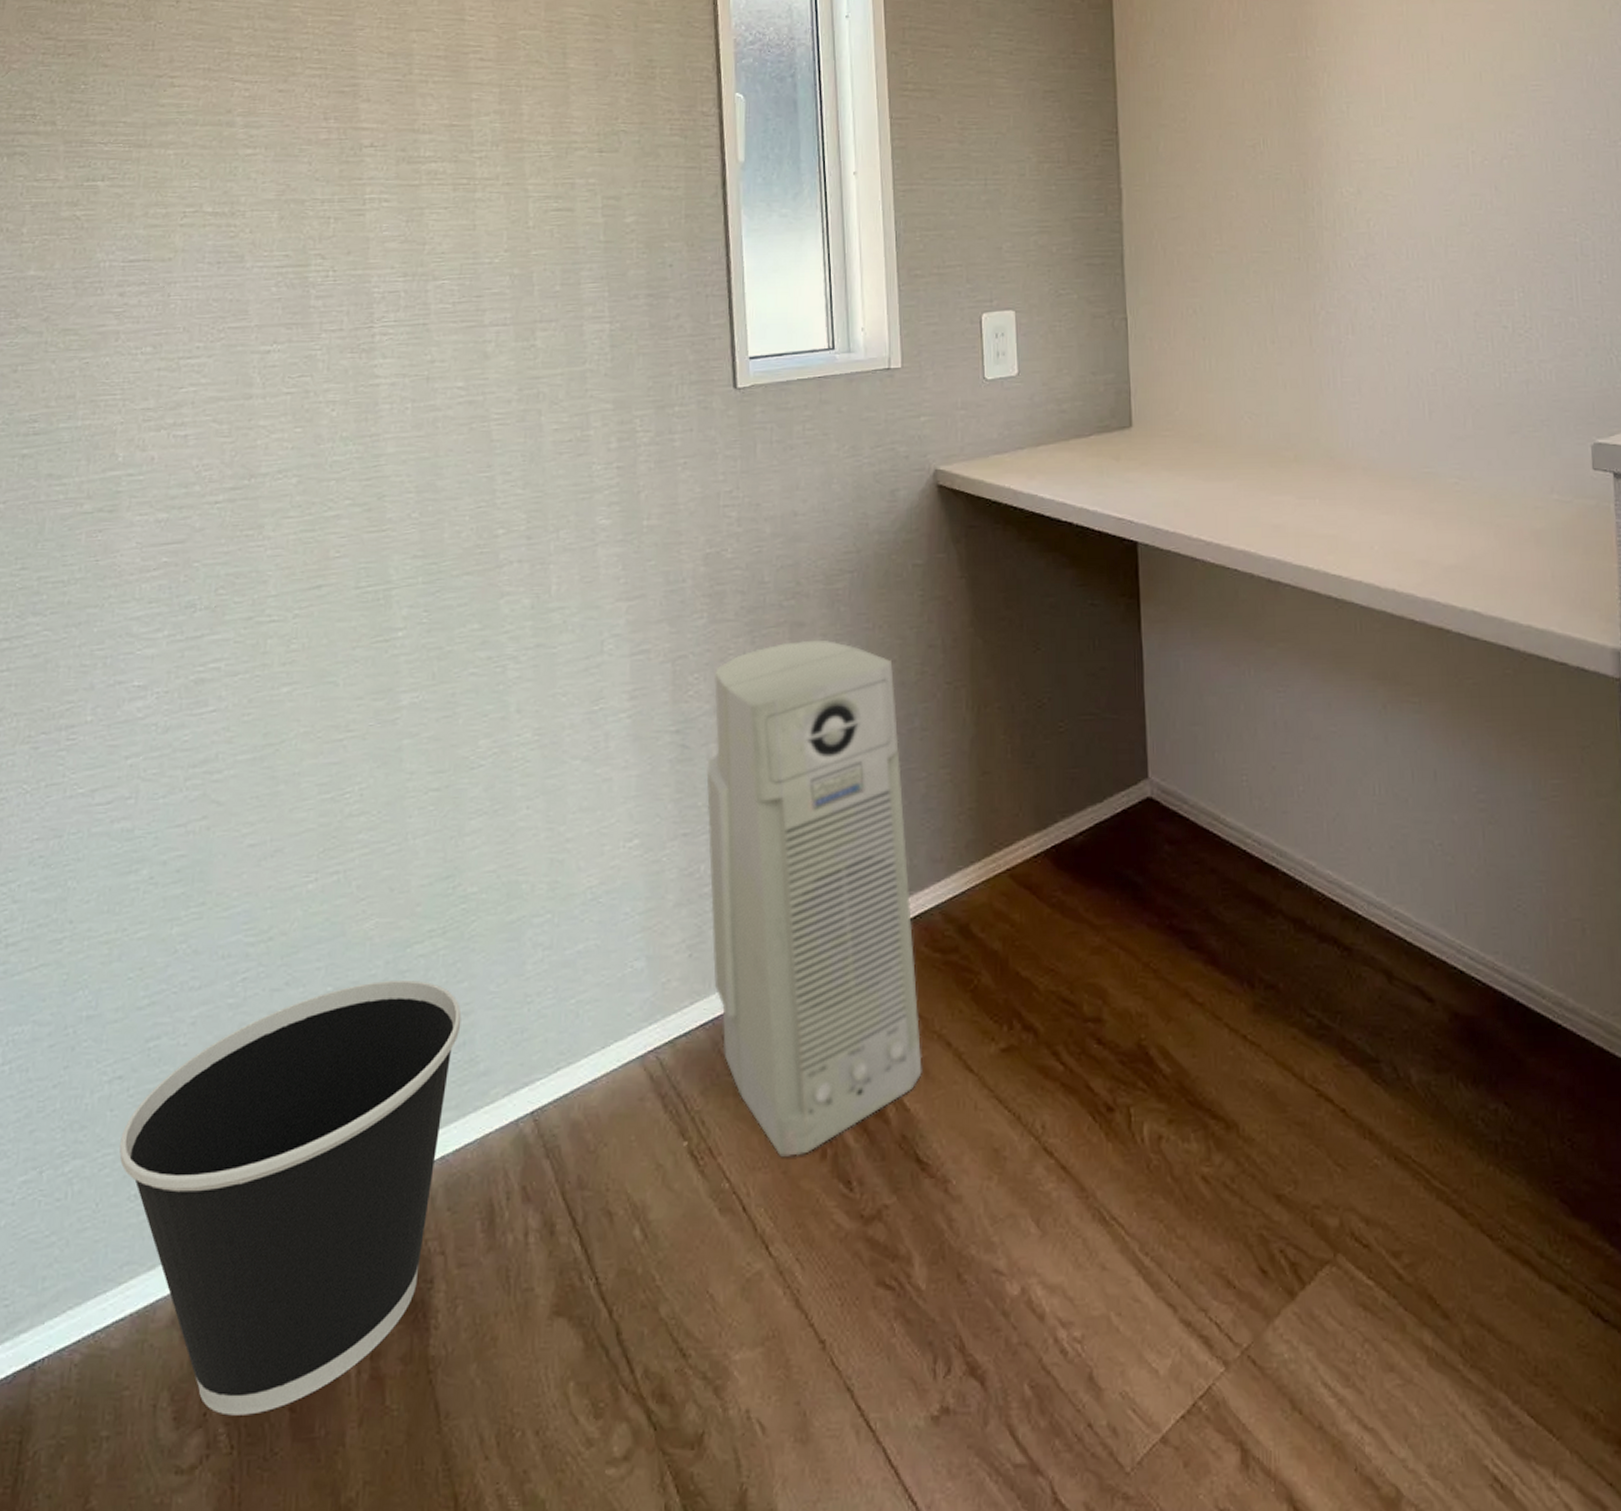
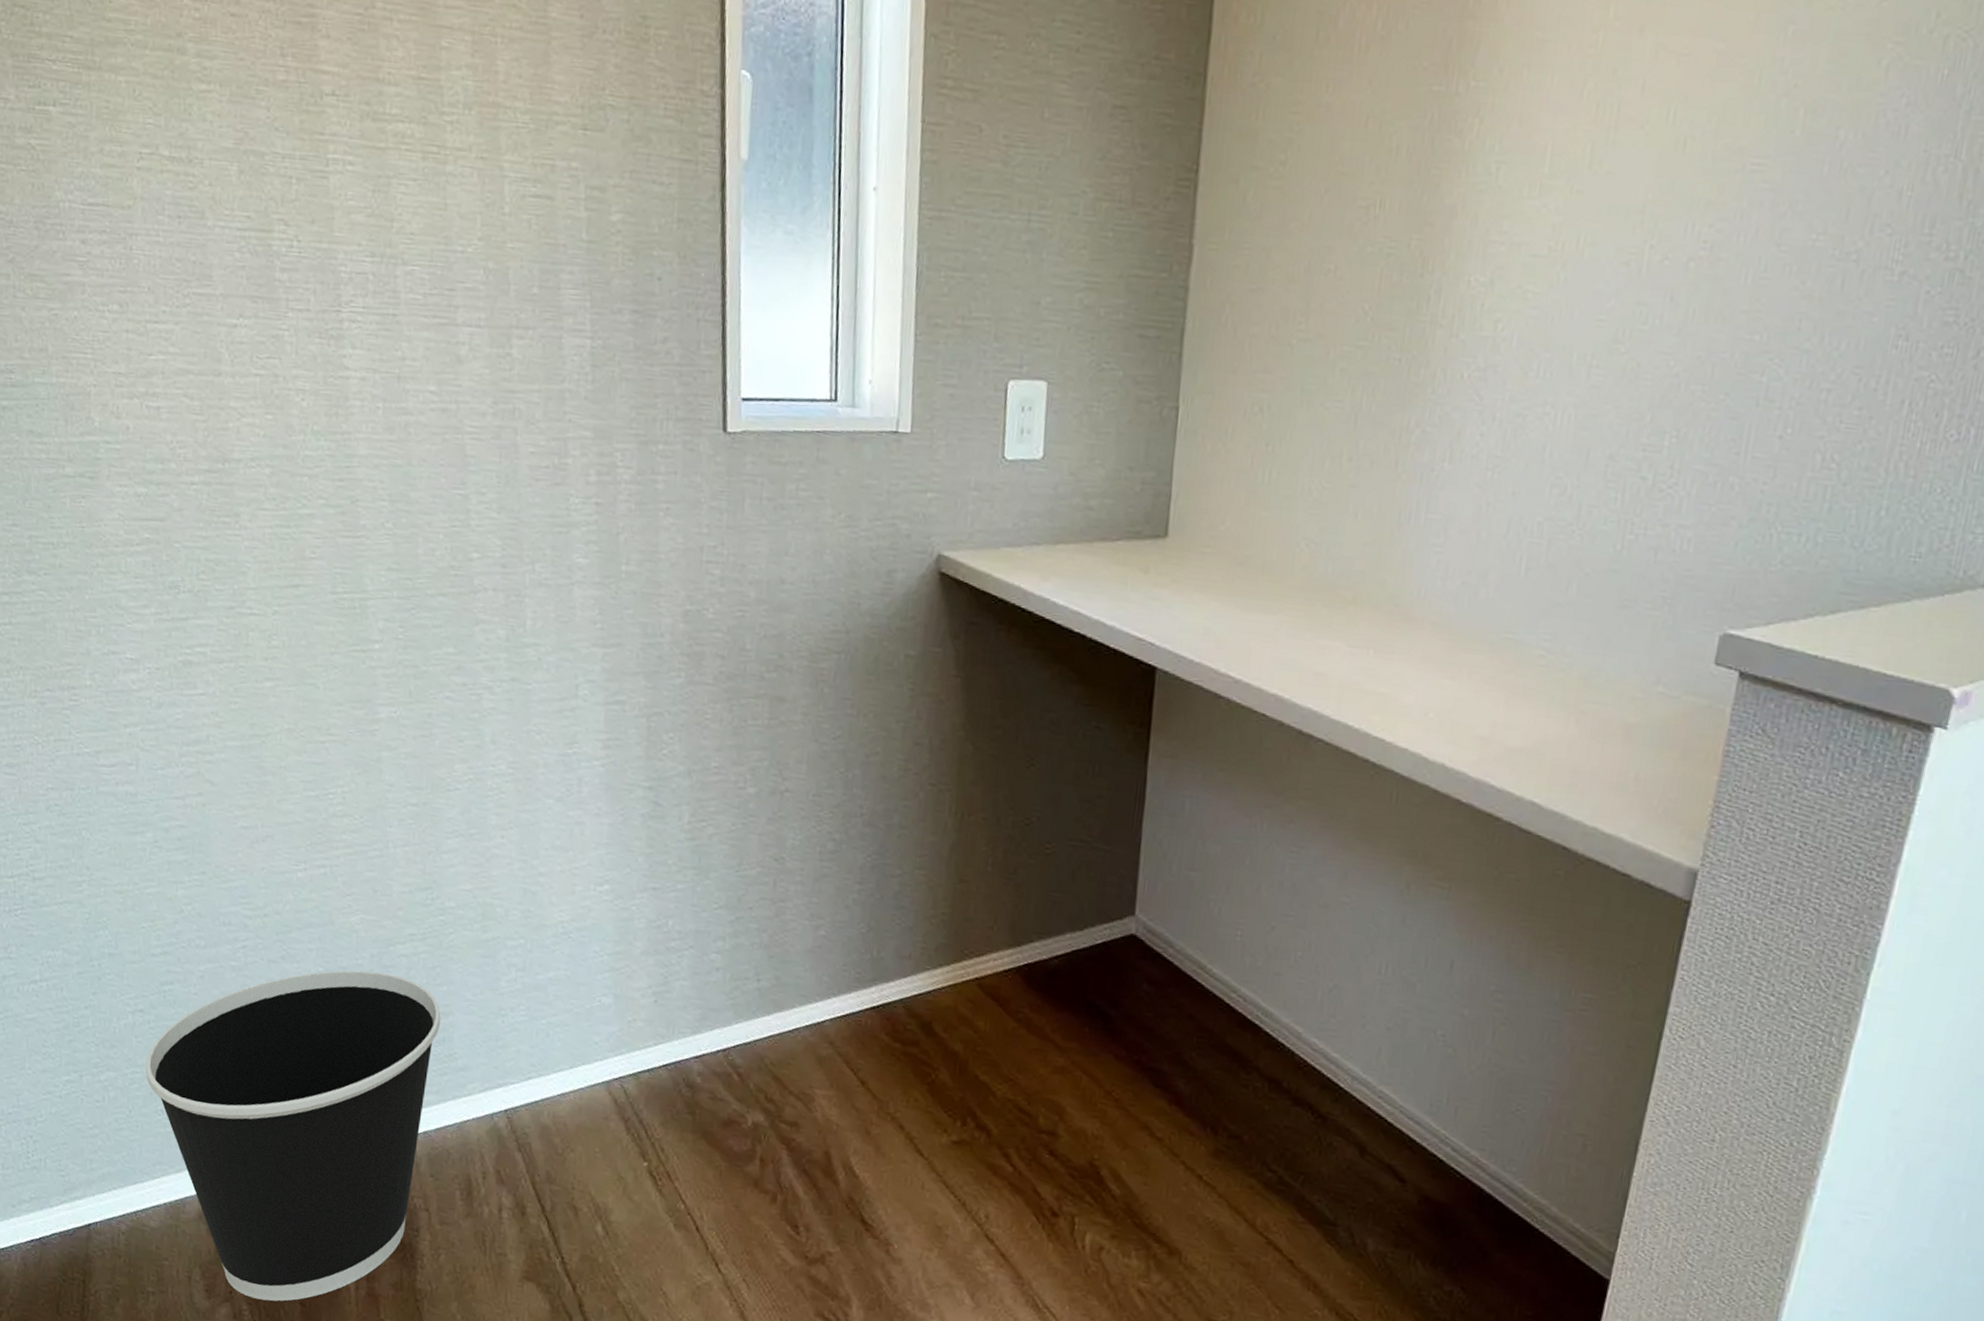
air purifier: present [706,639,922,1157] -> none [677,716,876,1195]

